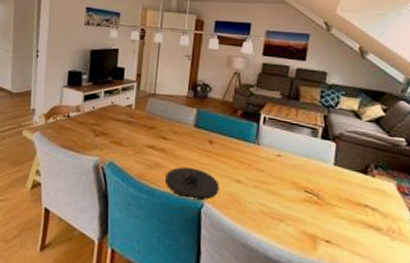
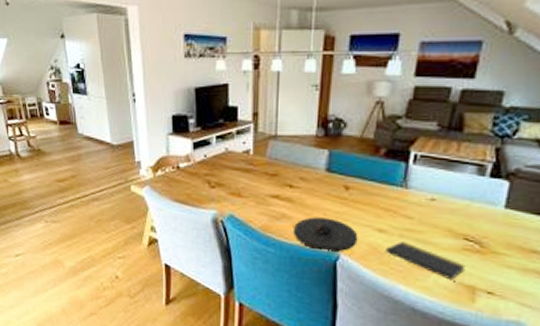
notepad: none [242,192,307,230] -> present [386,242,466,281]

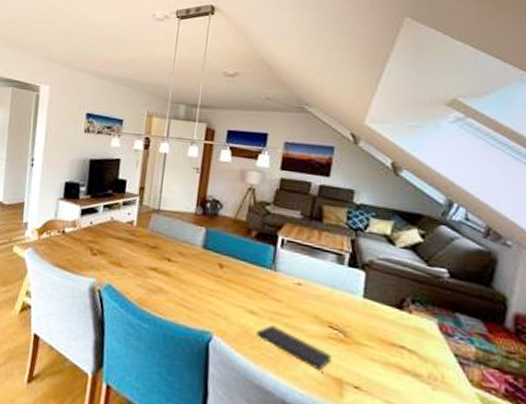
plate: present [294,217,358,252] -> none [169,293,230,333]

